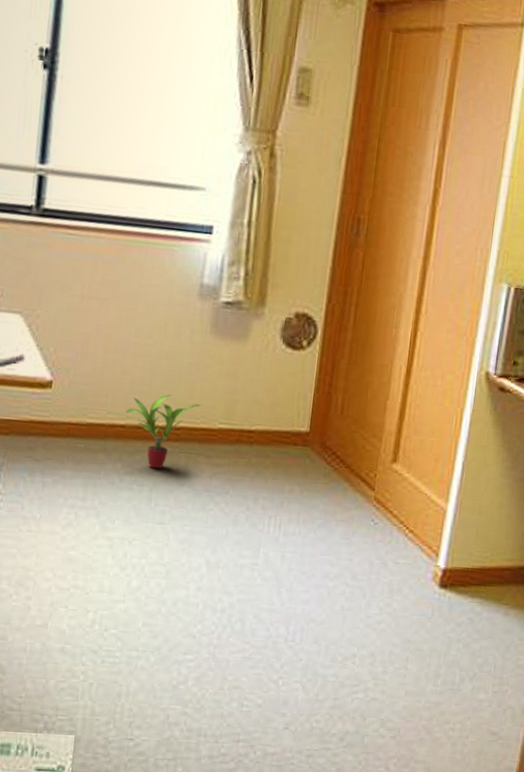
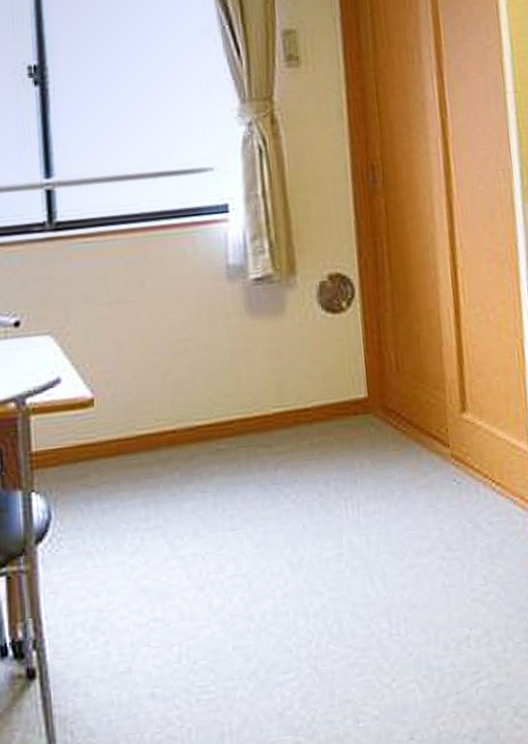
potted plant: present [125,394,201,469] -> none [174,387,250,471]

